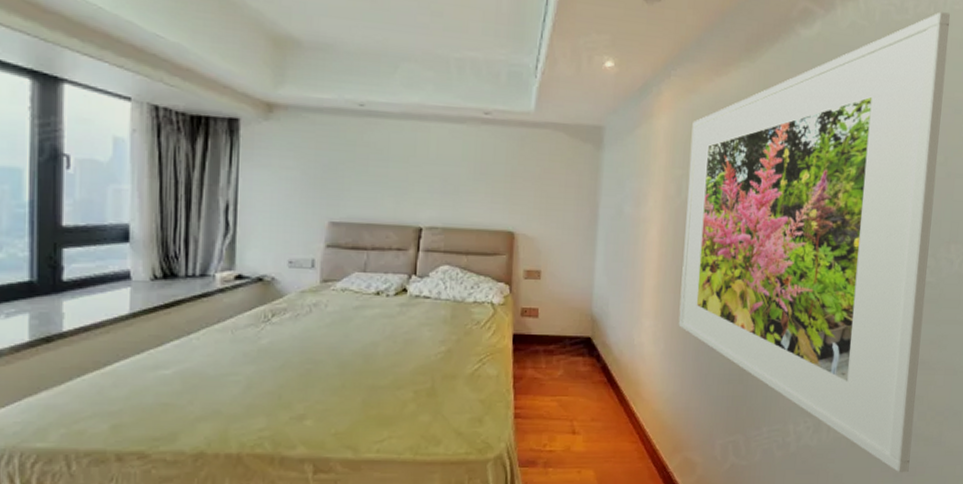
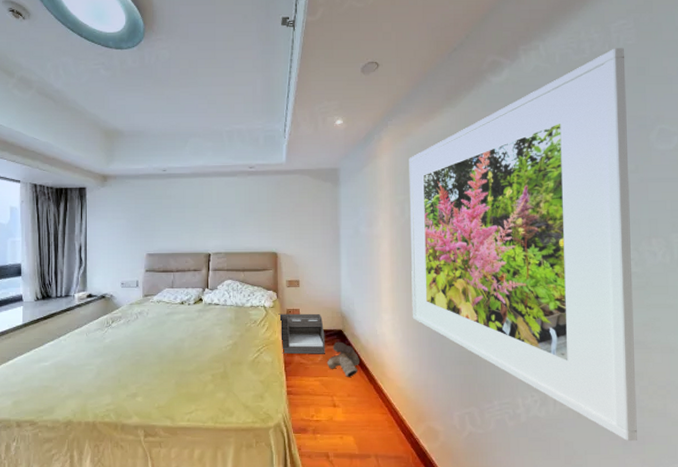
bed: none [510,313,569,368] -> present [278,313,325,354]
boots: none [568,352,610,397] -> present [326,341,359,377]

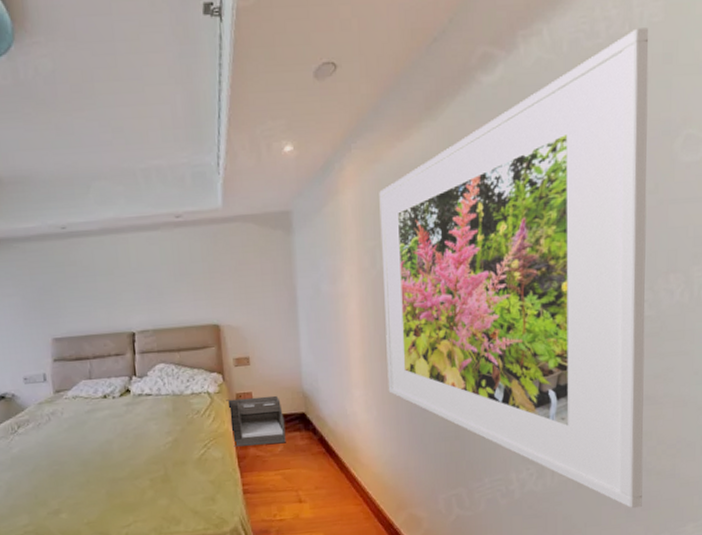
boots: present [326,341,359,377] -> none [288,426,327,467]

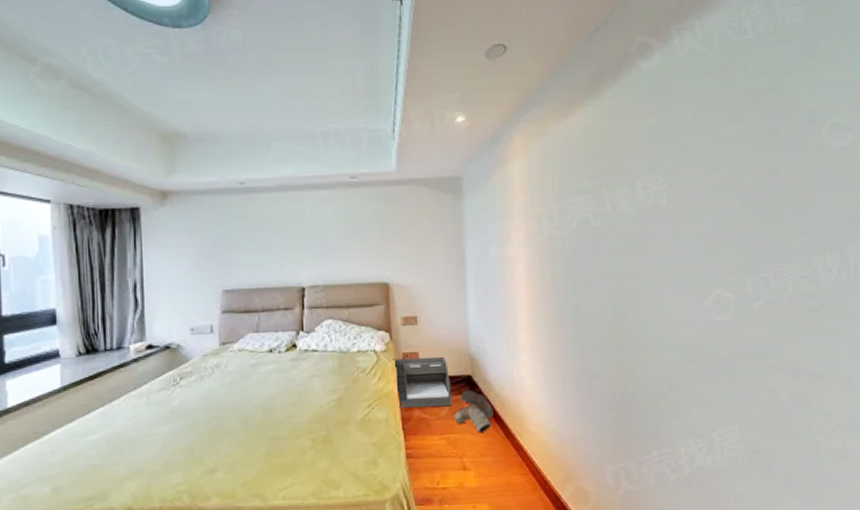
boots: none [288,426,327,467] -> present [453,390,493,433]
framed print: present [379,28,649,509] -> none [546,27,814,490]

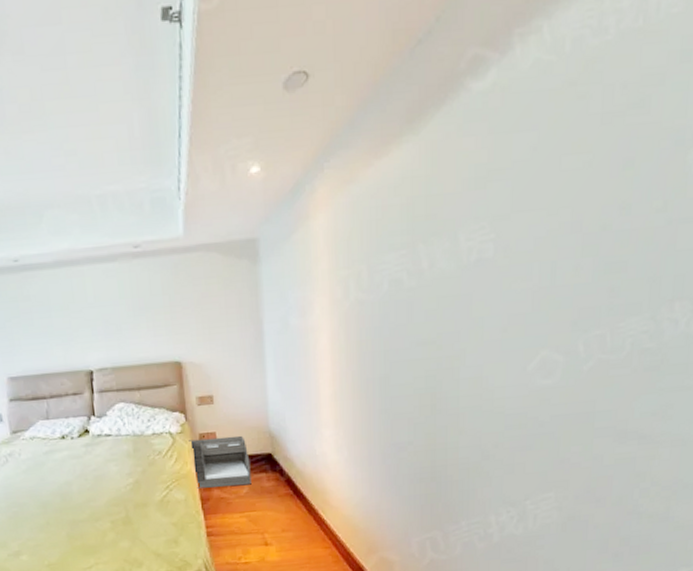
boots: present [453,390,493,433] -> none [254,467,295,509]

